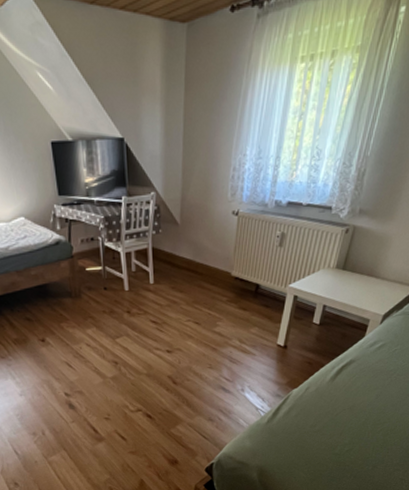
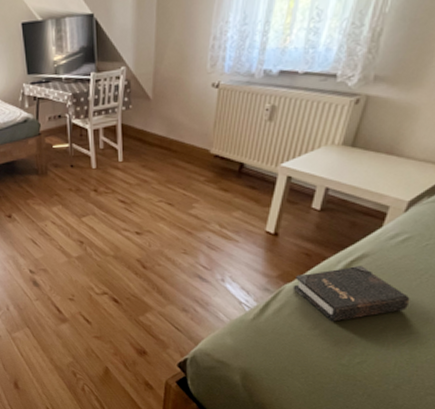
hardback book: none [298,369,384,419] -> present [293,265,410,322]

